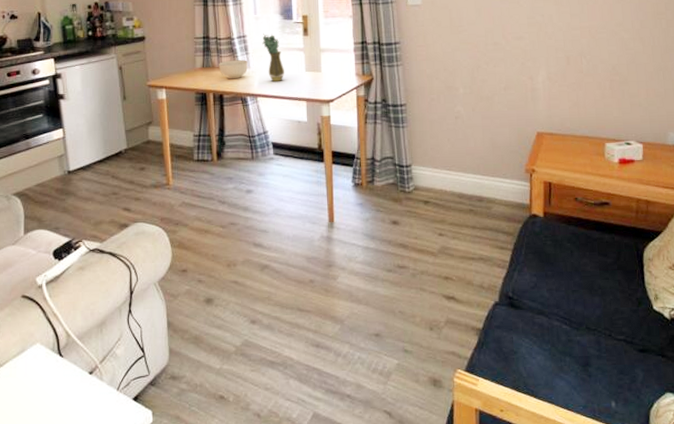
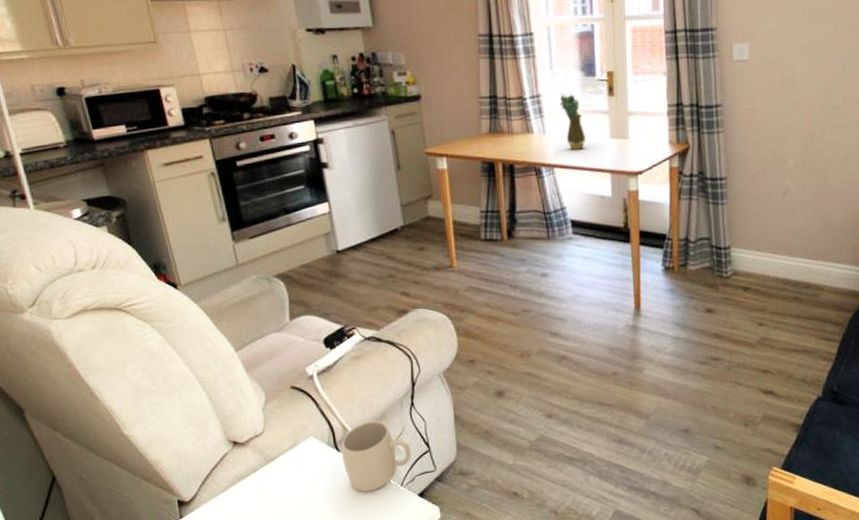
mug: none [64,328,128,396] -> present [341,421,412,492]
bowl: present [218,60,248,80] -> none [507,124,542,147]

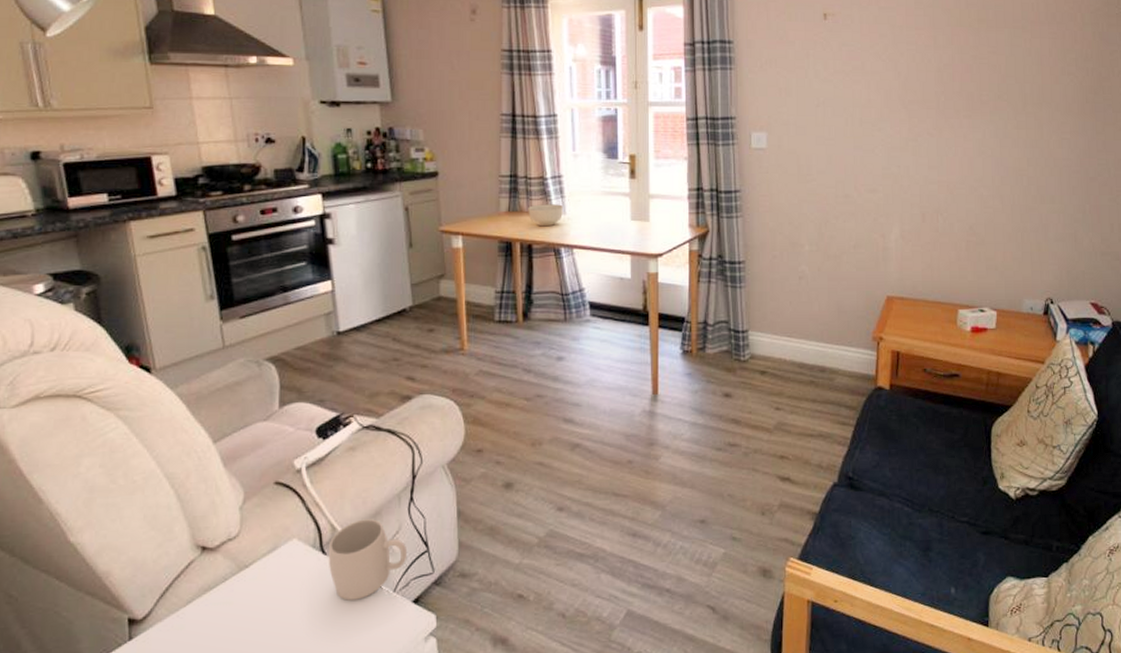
bowl: none [507,124,542,147] -> present [527,204,563,227]
vase: present [559,93,586,150] -> none [581,174,607,231]

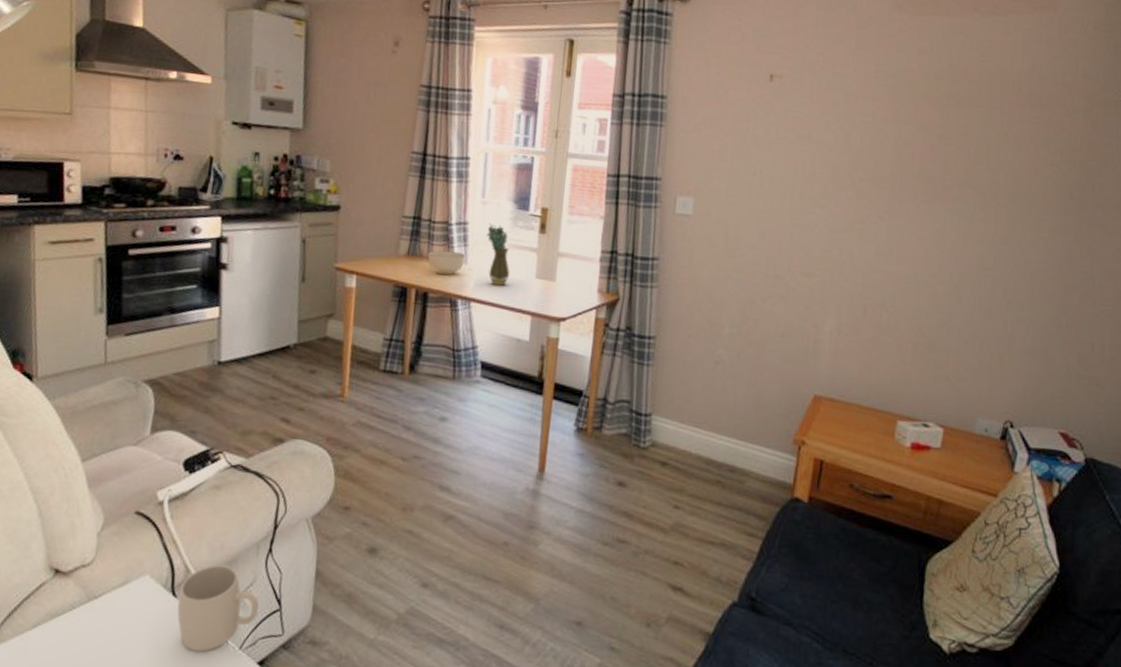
vase: none [581,174,607,231] -> present [486,223,510,286]

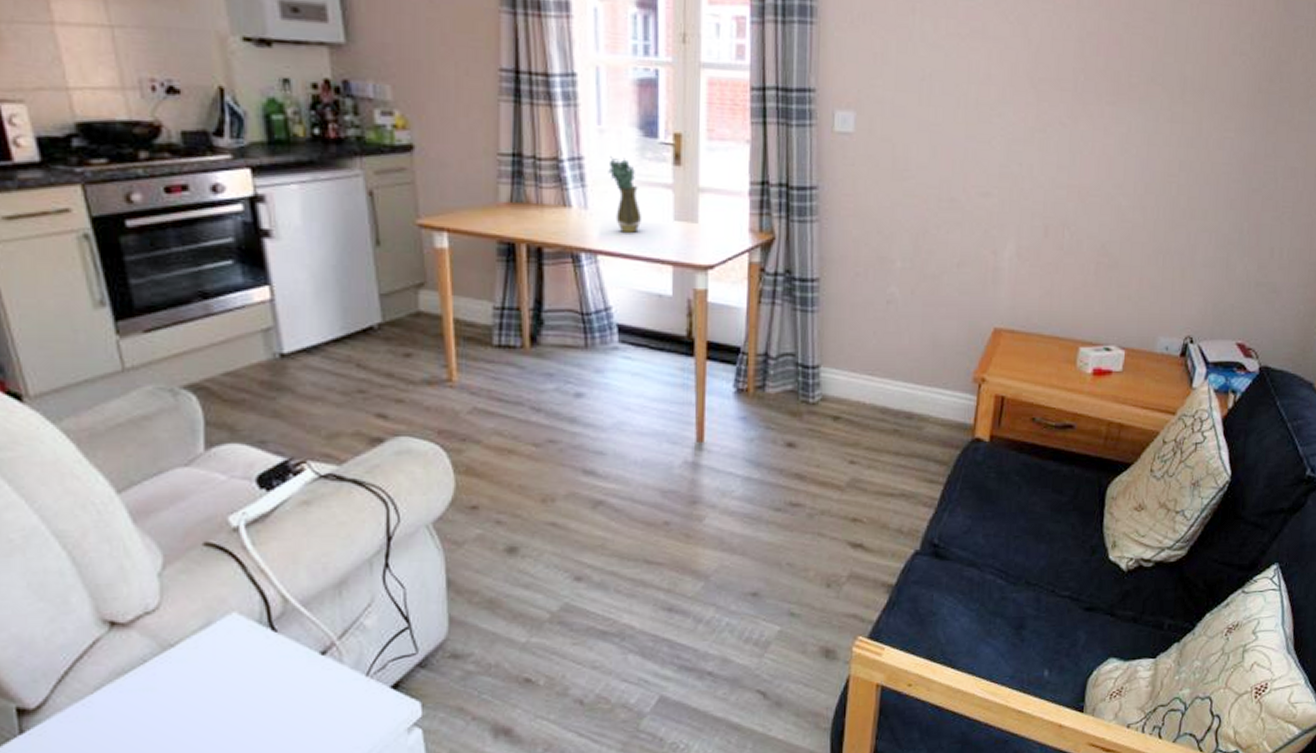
mug: present [177,564,259,652] -> none [279,589,383,686]
bowl: present [427,250,465,276] -> none [535,194,584,225]

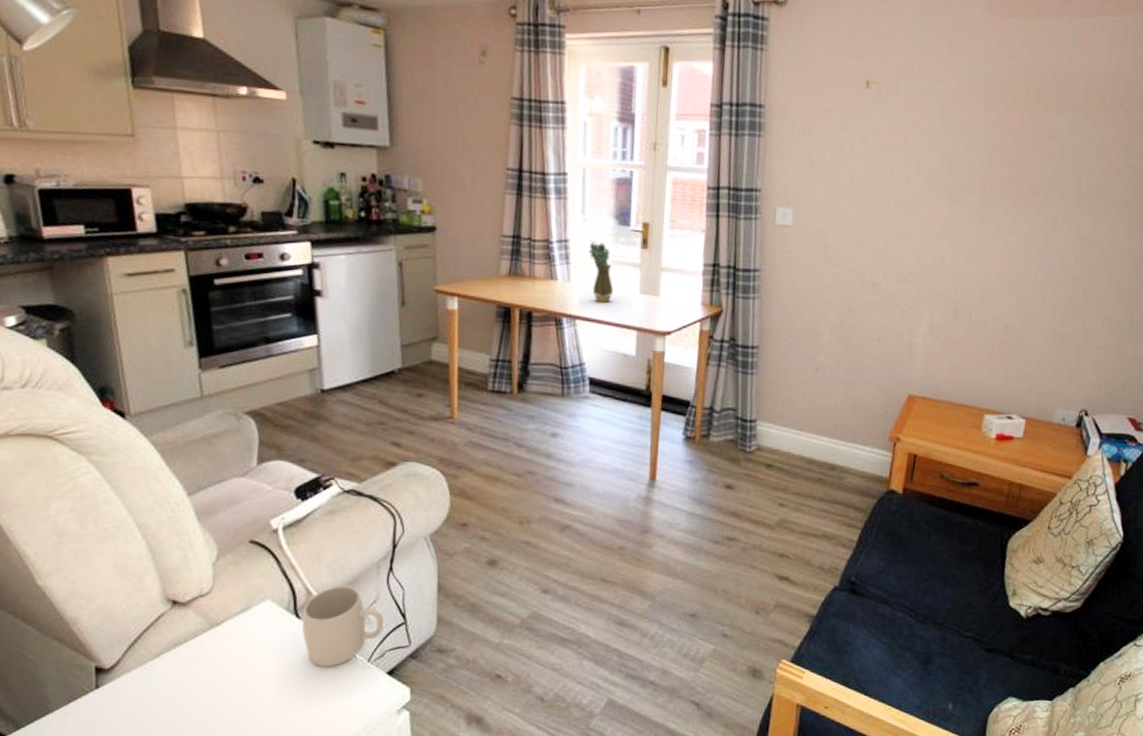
mug: none [279,589,383,686] -> present [302,586,384,667]

